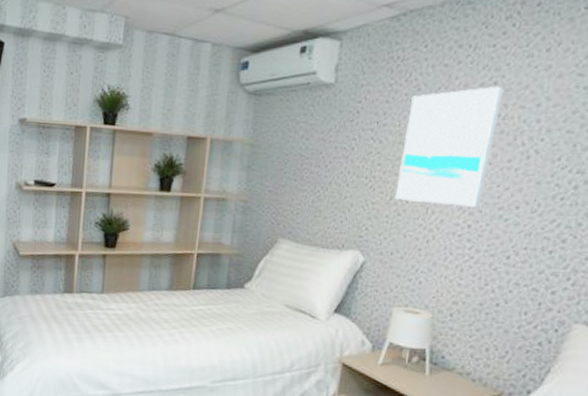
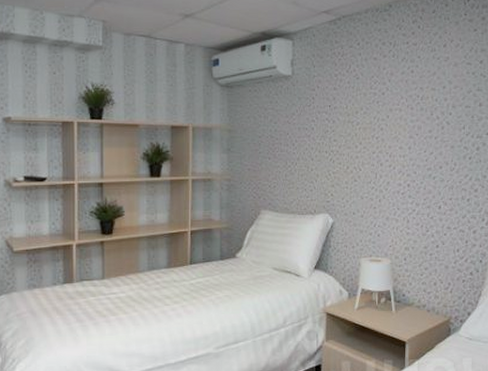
wall art: present [394,86,504,208] -> none [350,73,418,170]

